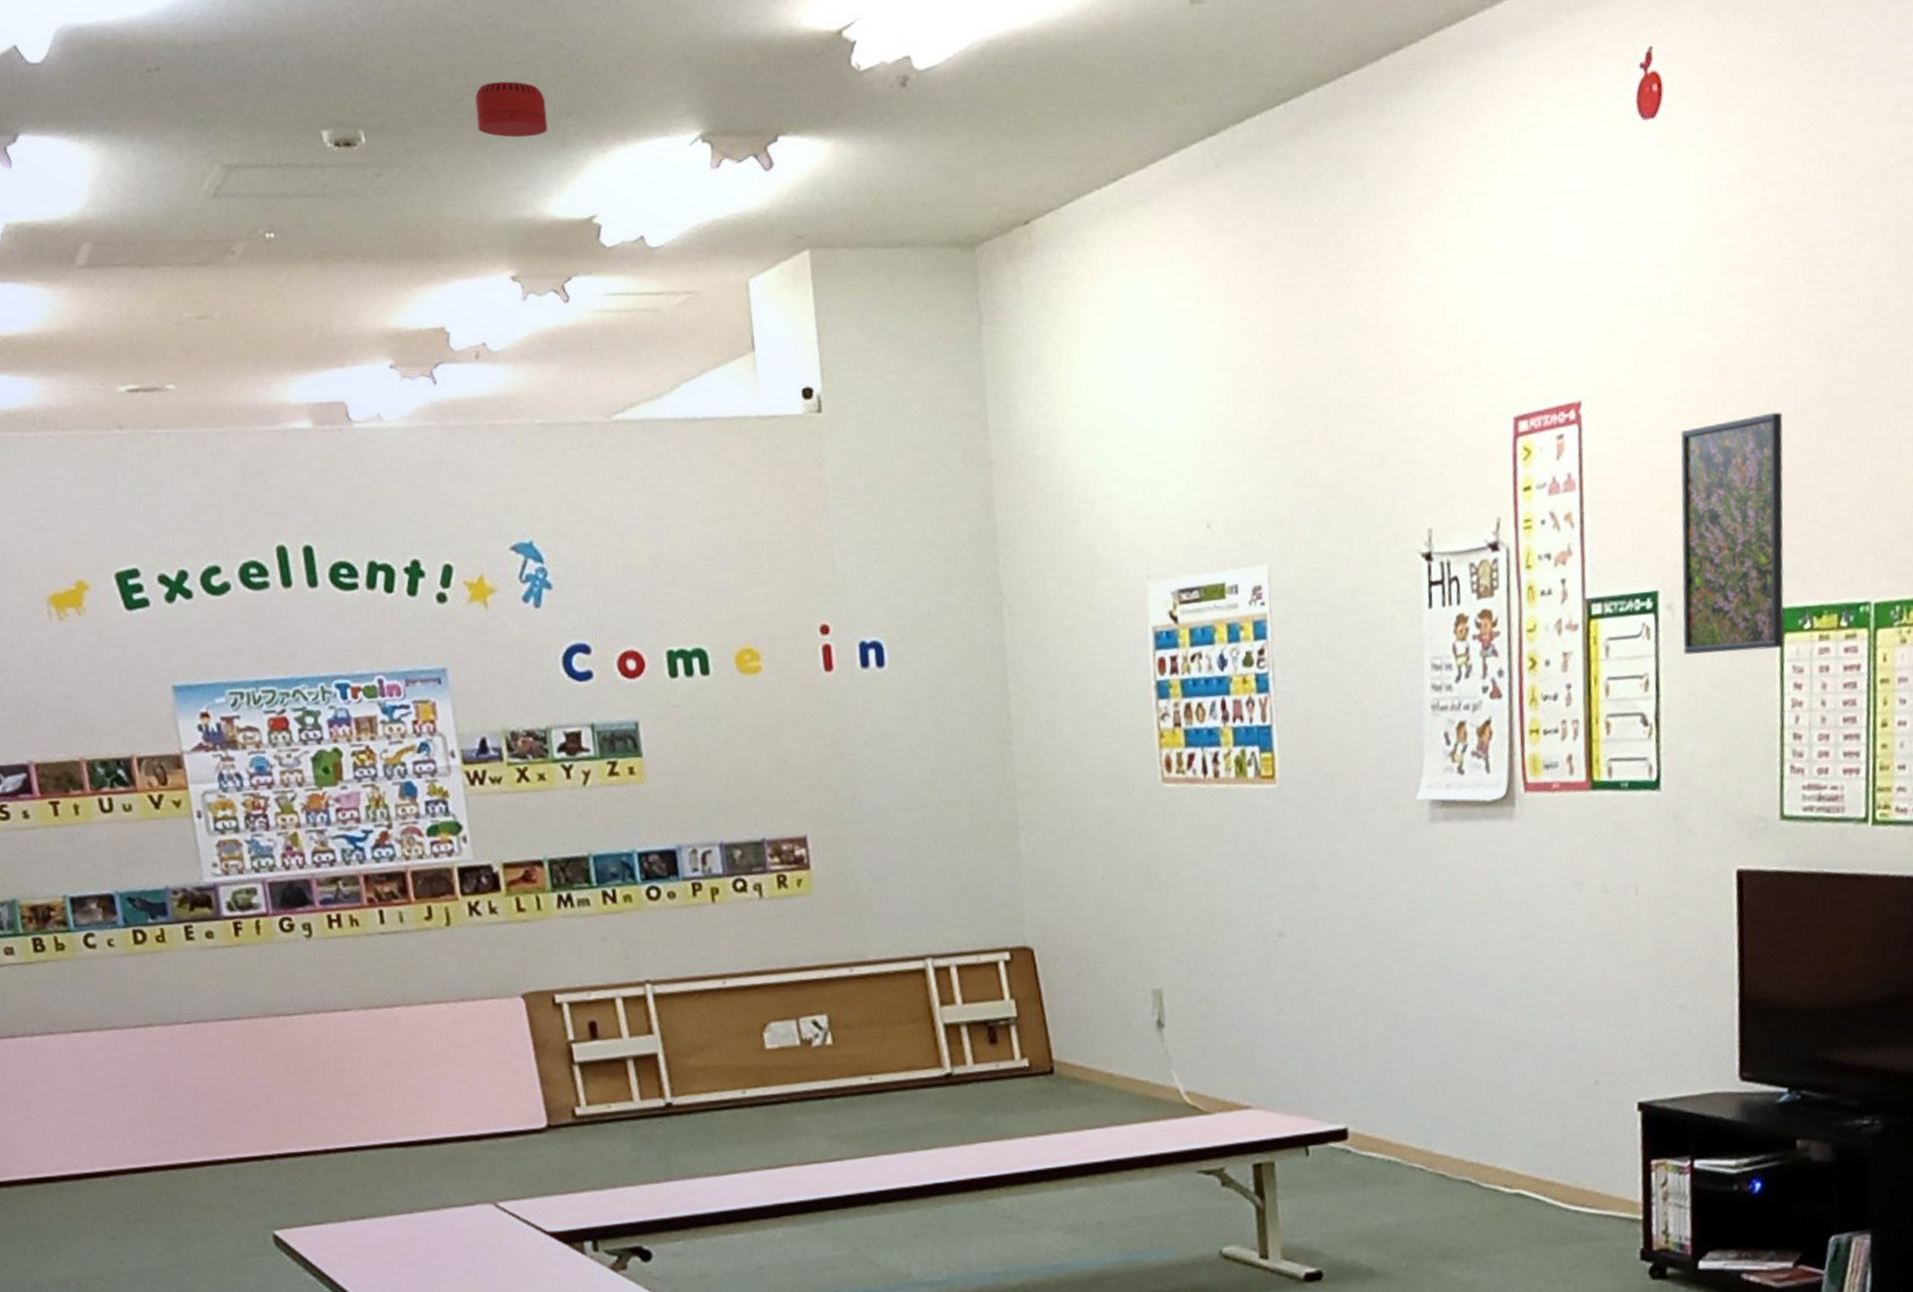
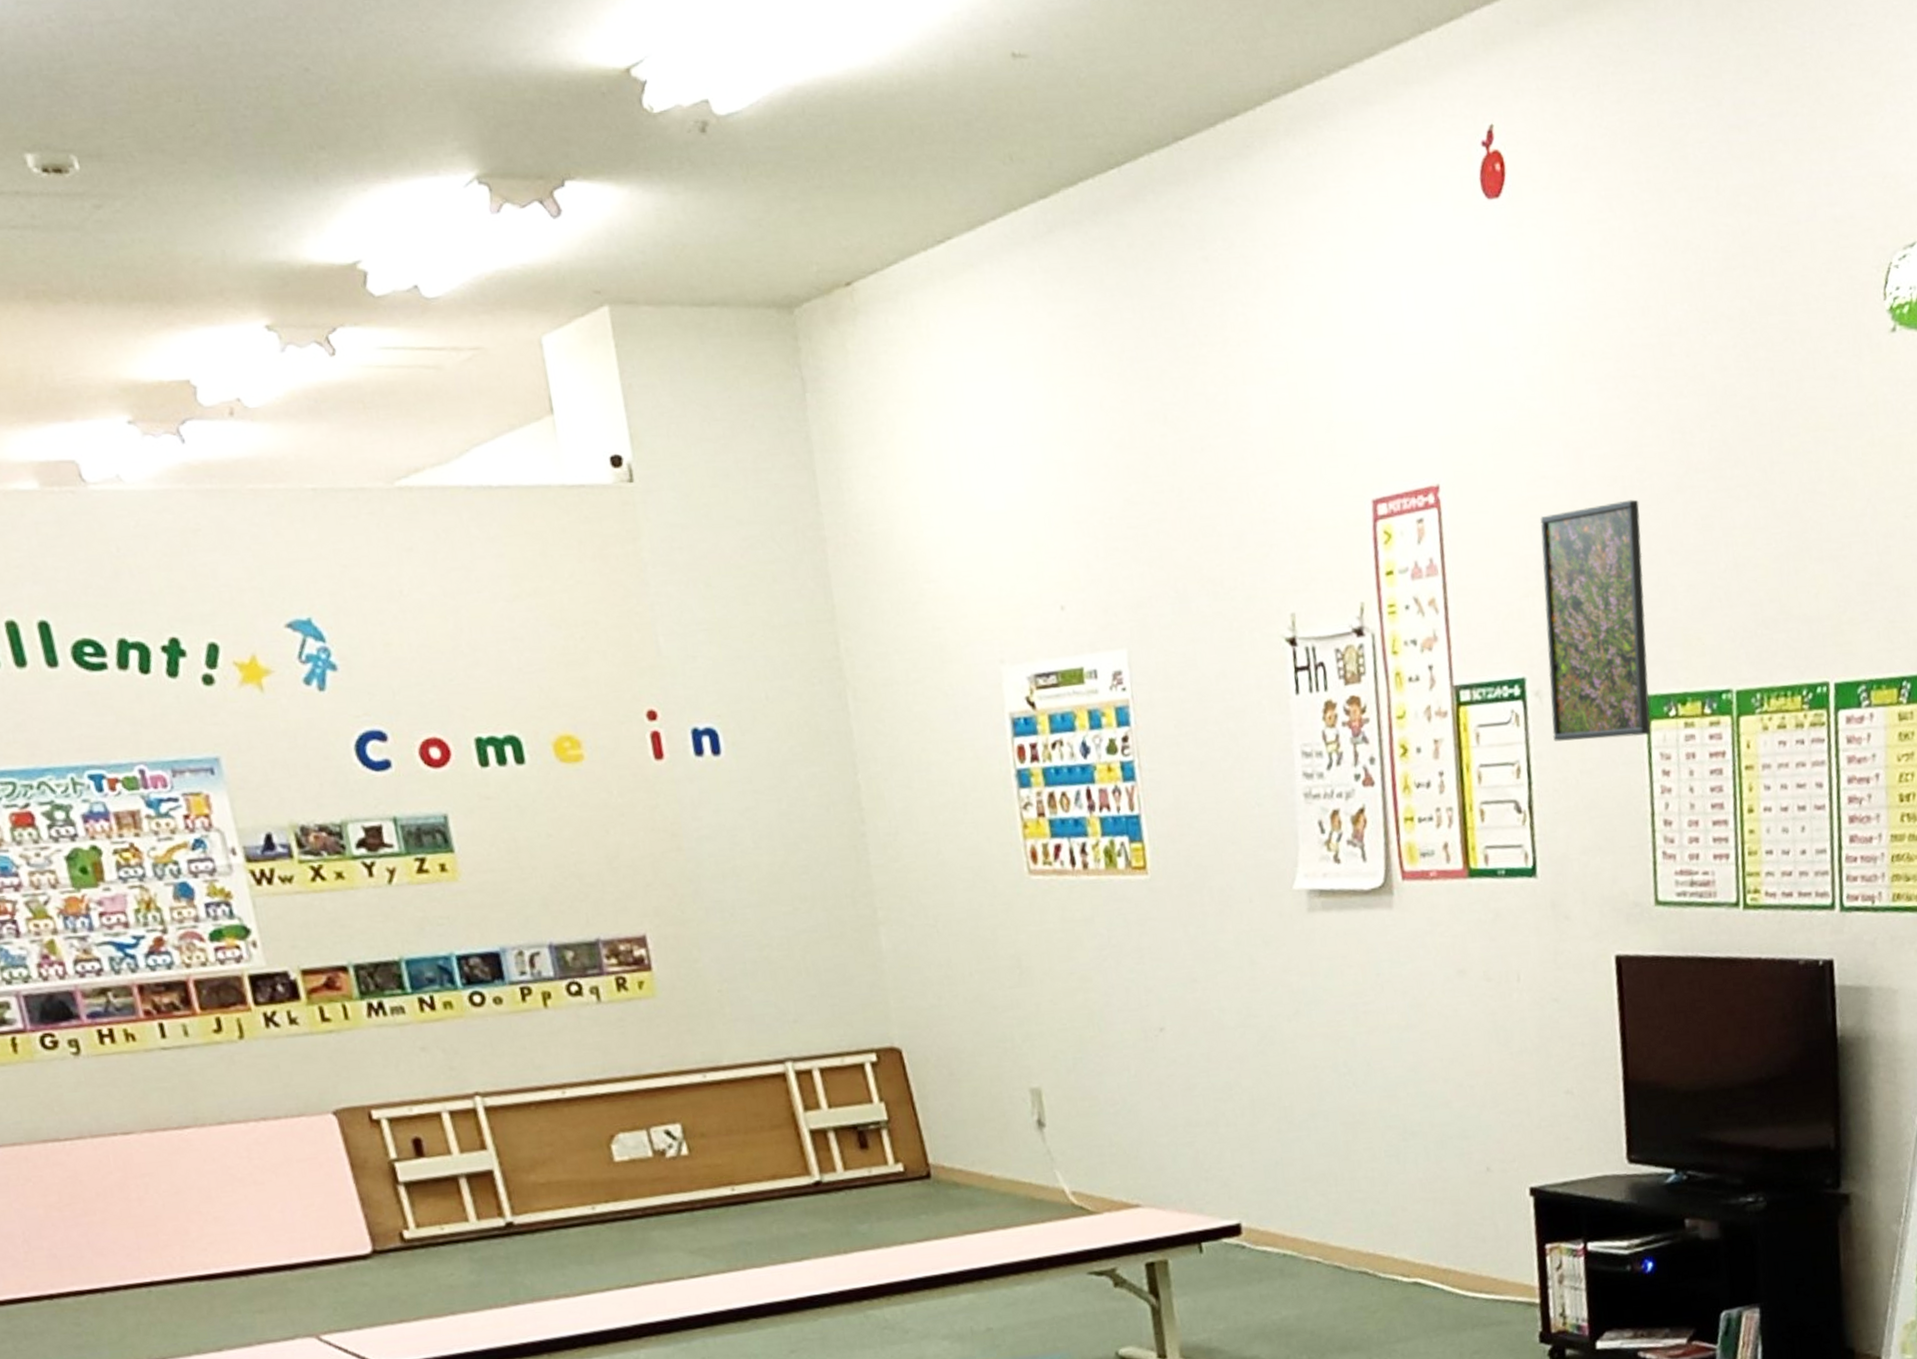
smoke detector: present [474,81,548,138] -> none [207,107,298,171]

